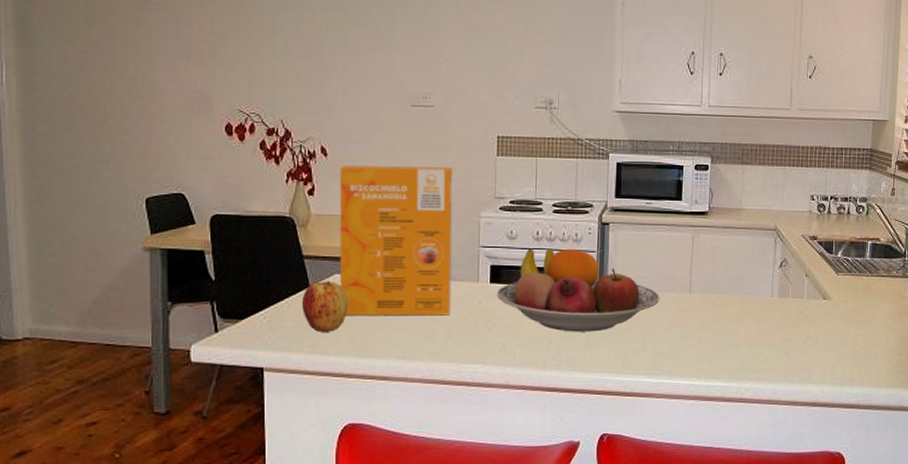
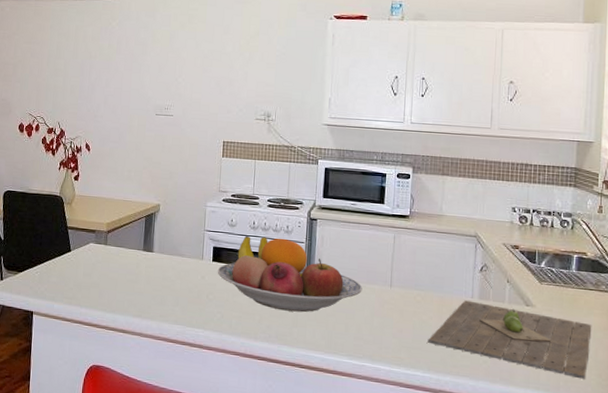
apple: present [301,280,349,332] -> none [64,247,100,289]
box: present [339,165,453,316] -> none [93,159,186,285]
cutting board: none [728,300,884,369] -> present [428,300,592,380]

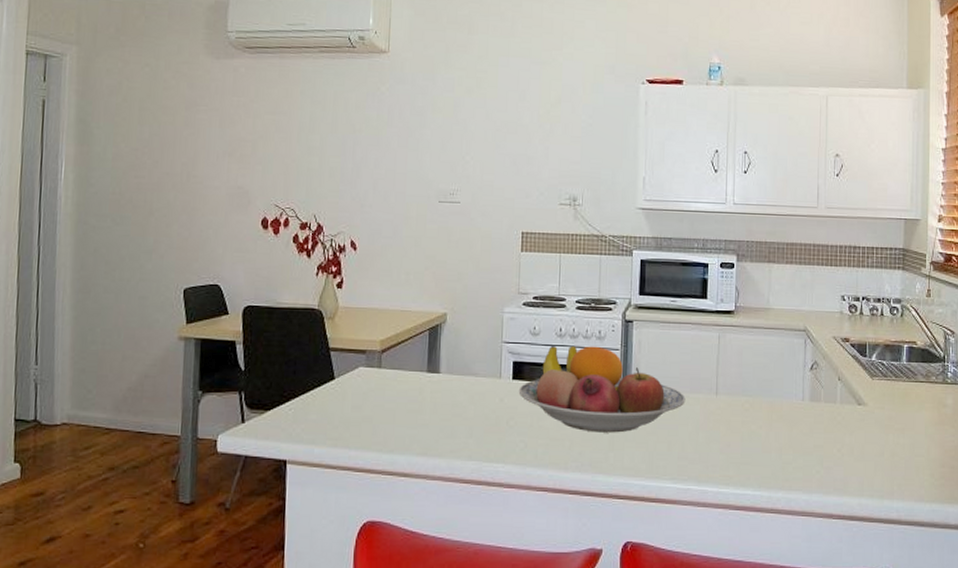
cutting board: present [428,300,592,380] -> none [758,404,924,481]

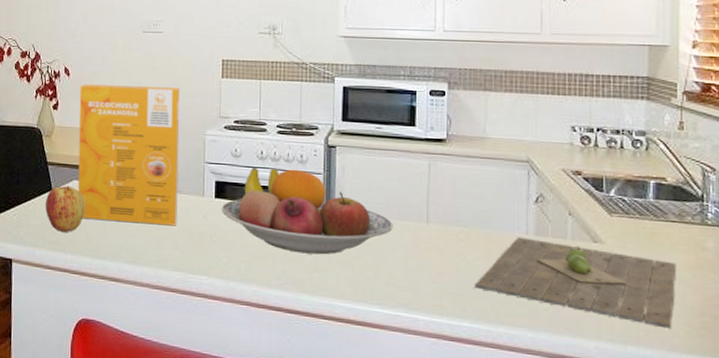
apple: none [326,373,373,425] -> present [45,185,86,232]
box: none [364,259,477,412] -> present [77,84,180,226]
cutting board: none [758,404,924,481] -> present [475,237,677,329]

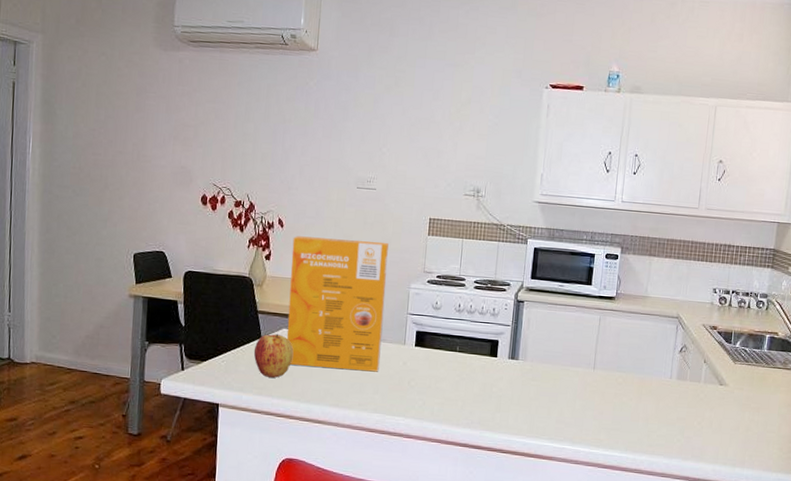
fruit bowl: present [221,168,393,255] -> none [420,319,566,397]
cutting board: present [475,237,677,329] -> none [626,381,778,454]

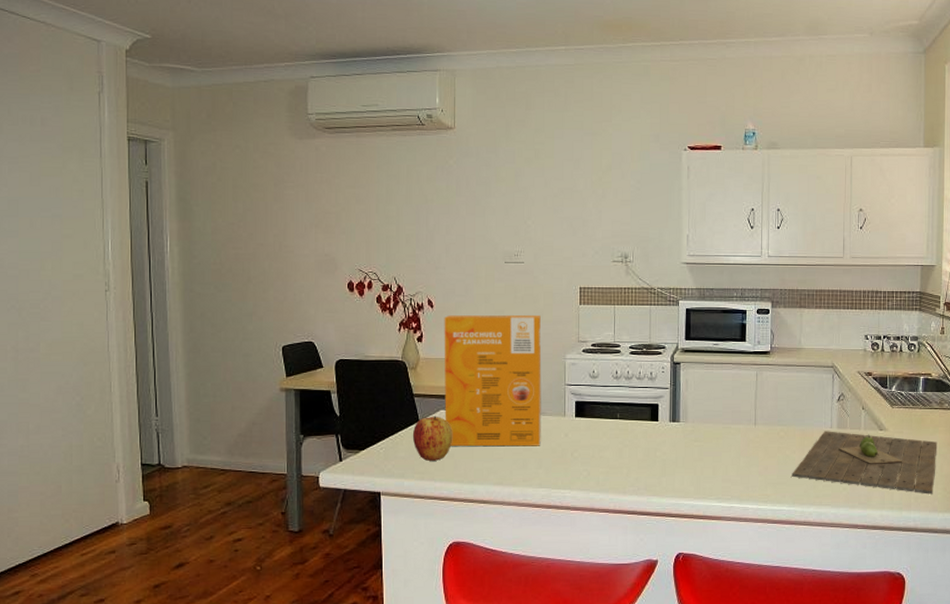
cutting board: none [626,381,778,454] -> present [792,431,938,494]

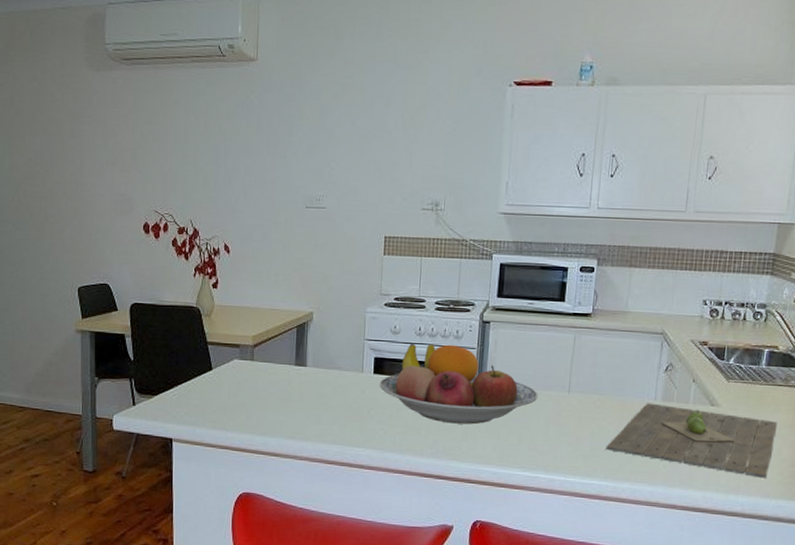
apple: present [412,415,453,461] -> none [205,365,246,411]
box: present [444,314,542,447] -> none [238,262,342,402]
fruit bowl: none [581,386,728,461] -> present [379,344,538,425]

